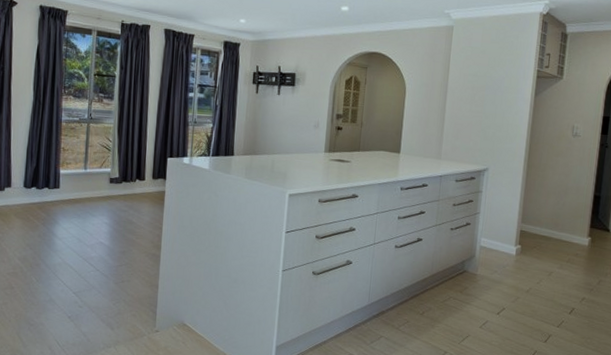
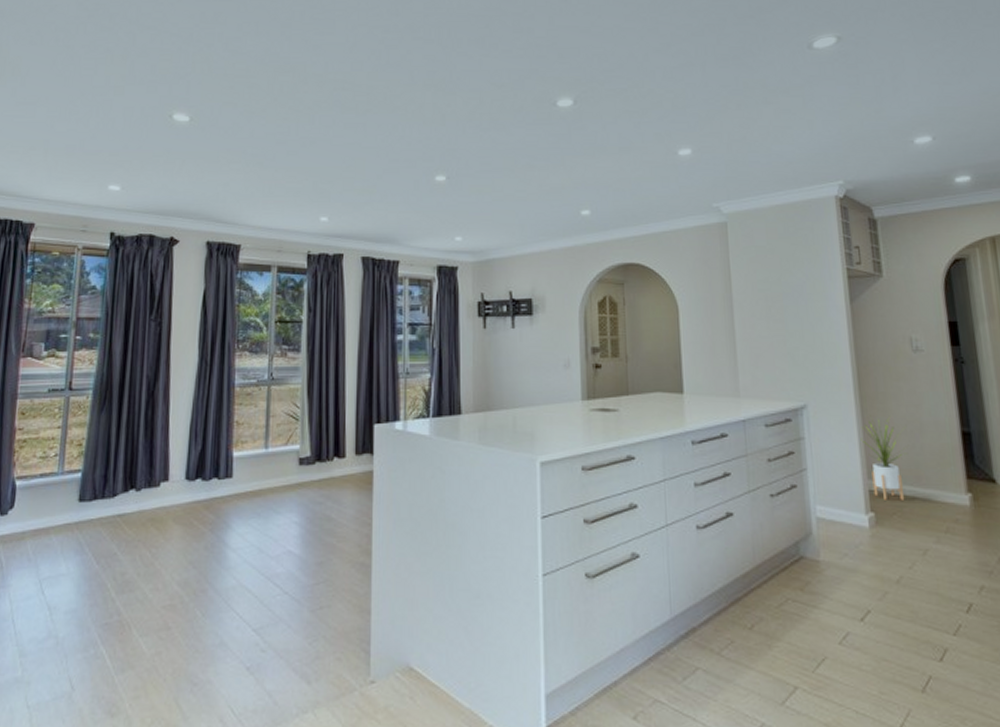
house plant: none [522,179,556,239] -> present [860,415,907,500]

